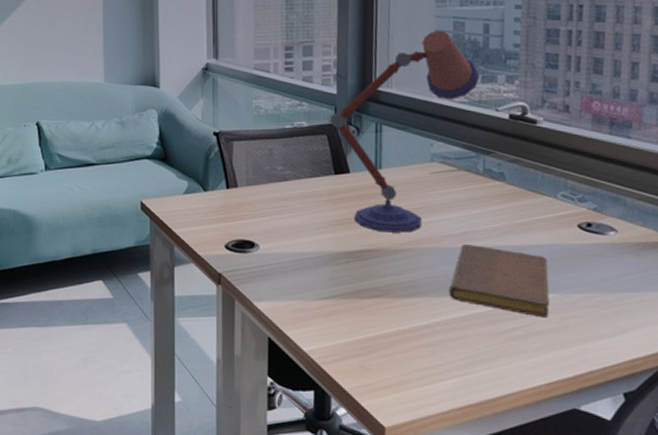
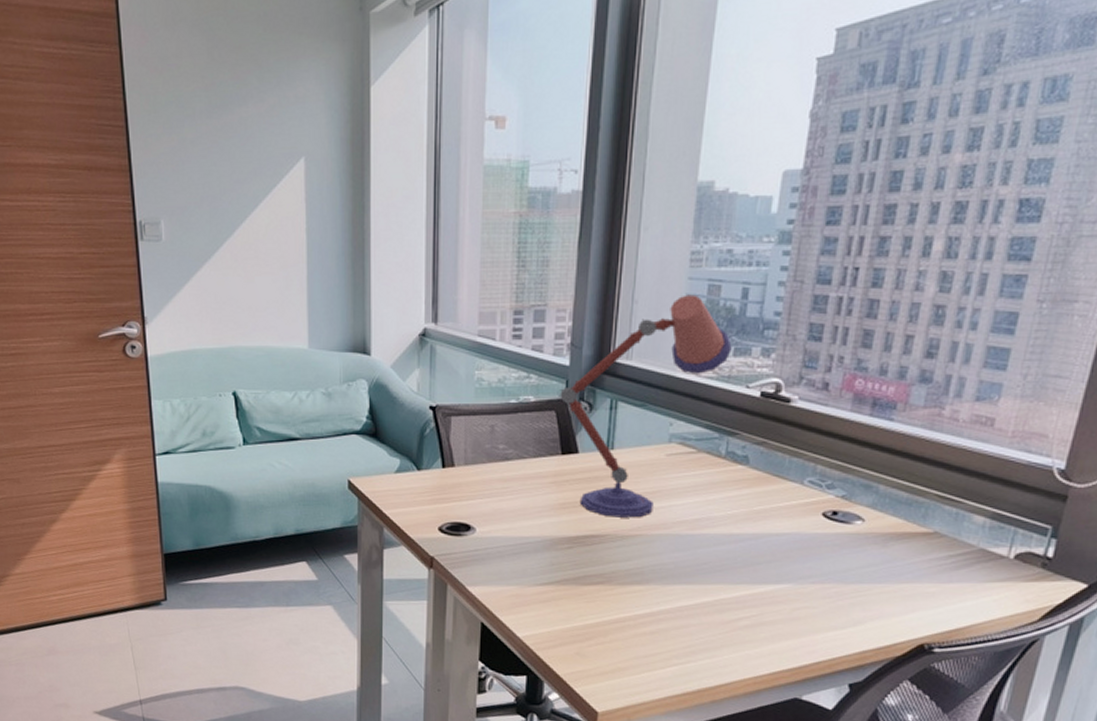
notebook: present [449,245,550,318] -> none [676,532,786,608]

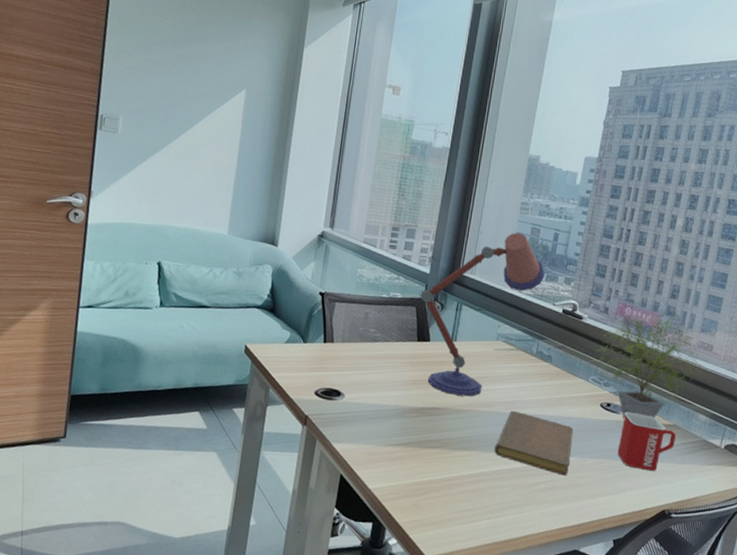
notebook: none [676,532,786,608] -> present [494,411,574,476]
potted plant: none [813,376,980,530] -> present [596,311,704,419]
mug: none [850,520,938,596] -> present [617,411,676,472]

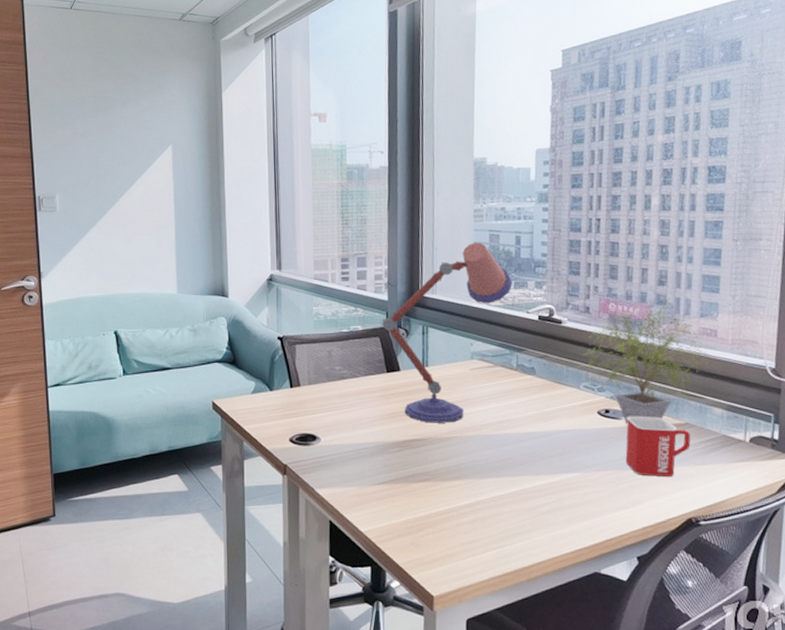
notebook: present [494,411,574,476] -> none [488,432,575,494]

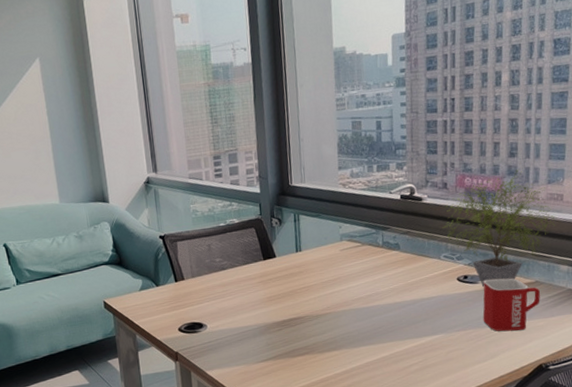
desk lamp: present [382,242,513,423] -> none [255,130,375,302]

